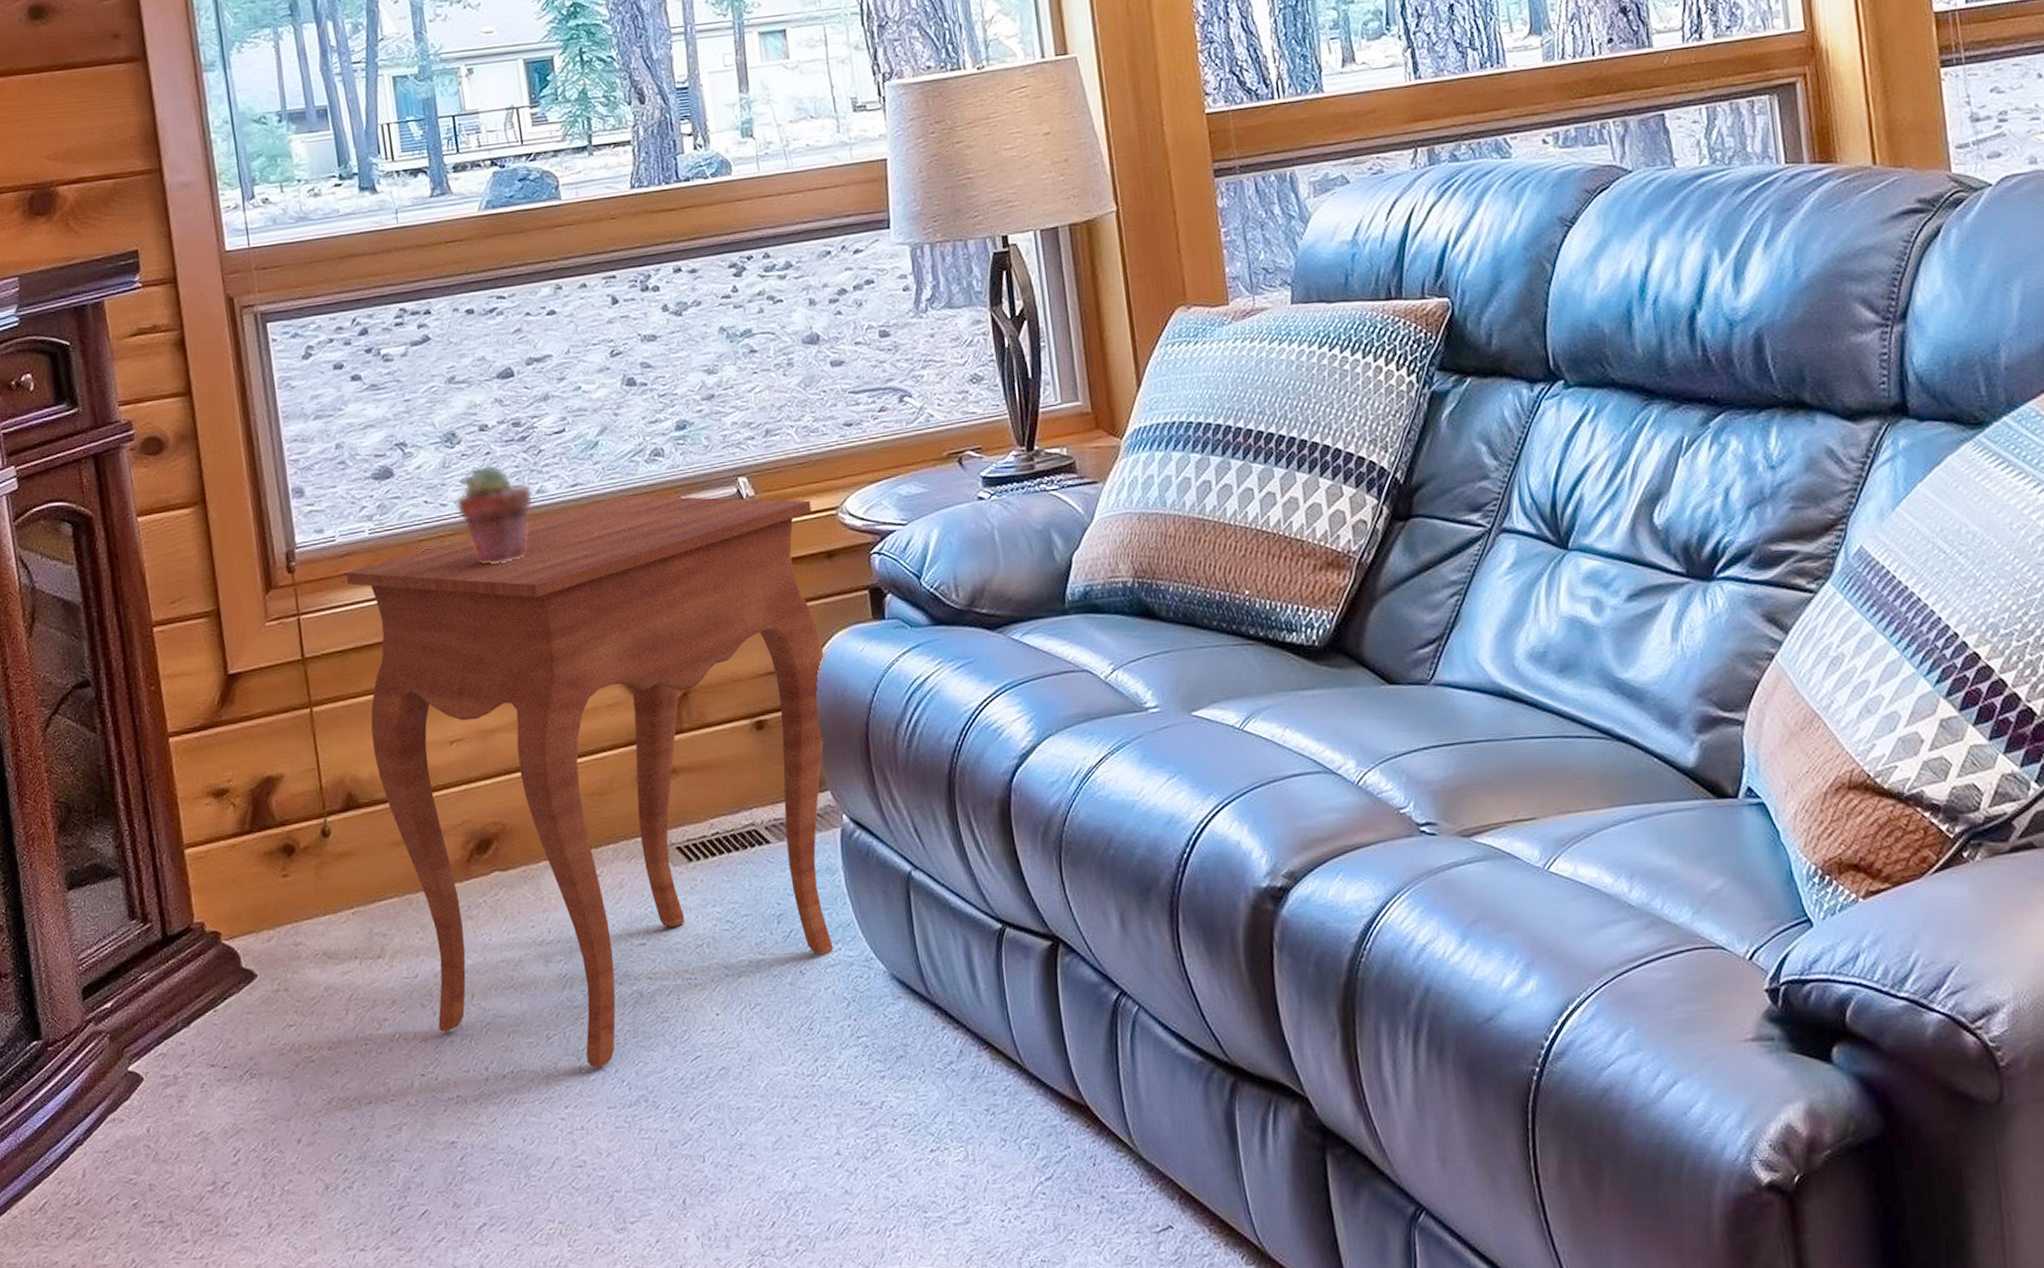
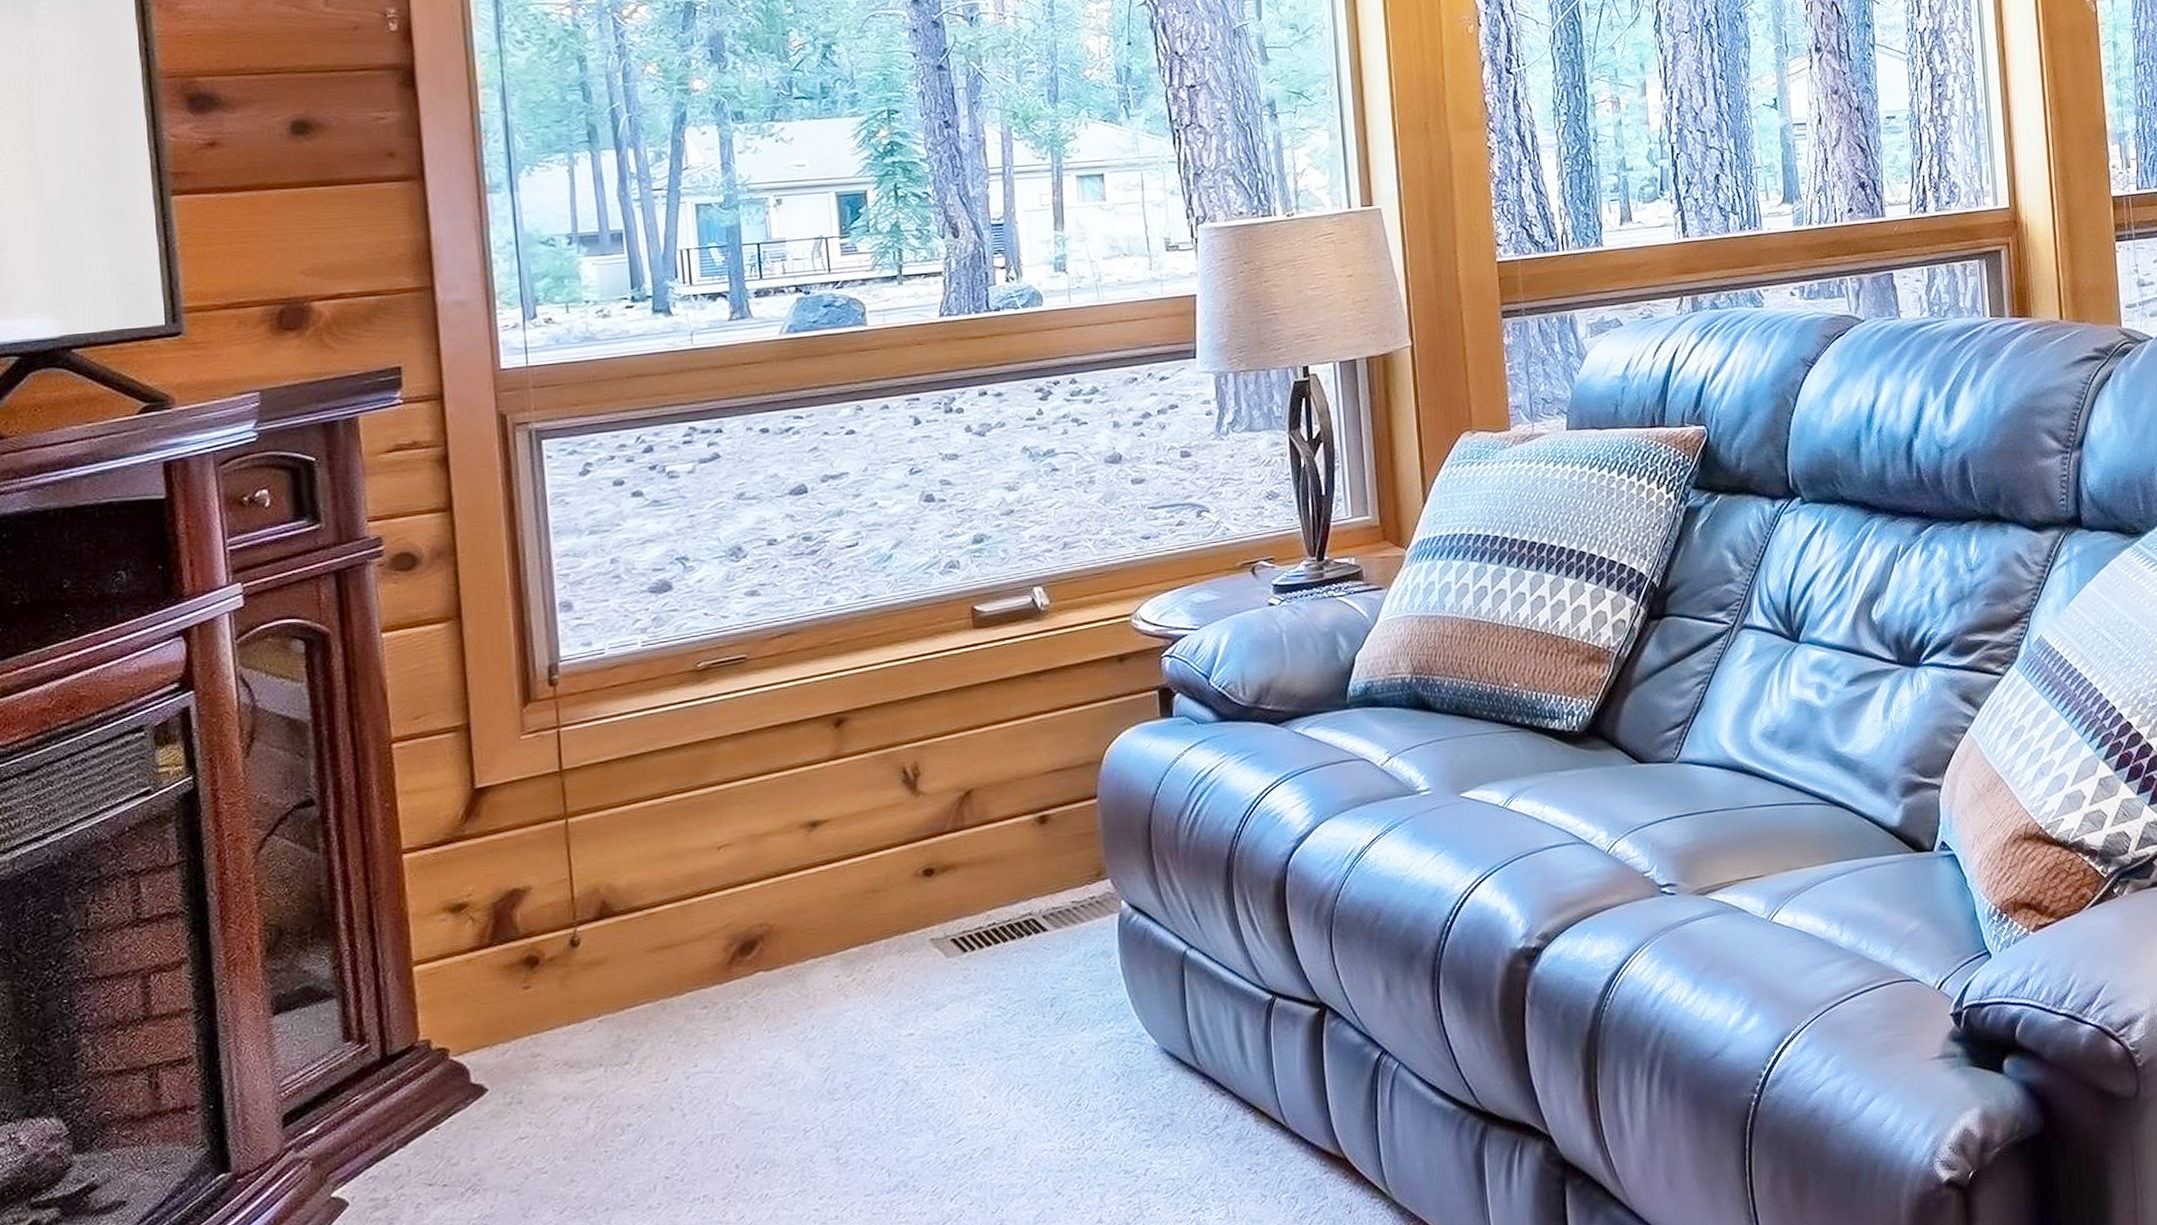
side table: present [346,495,833,1069] -> none [614,605,1111,1158]
potted succulent: present [455,463,534,564] -> none [738,576,822,674]

